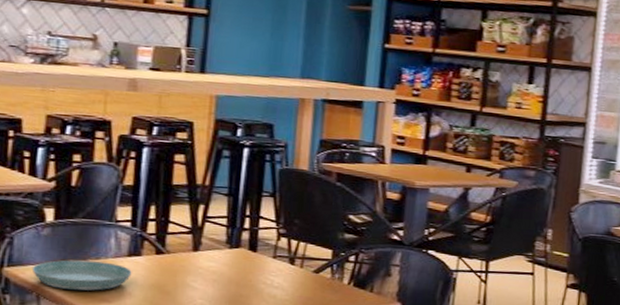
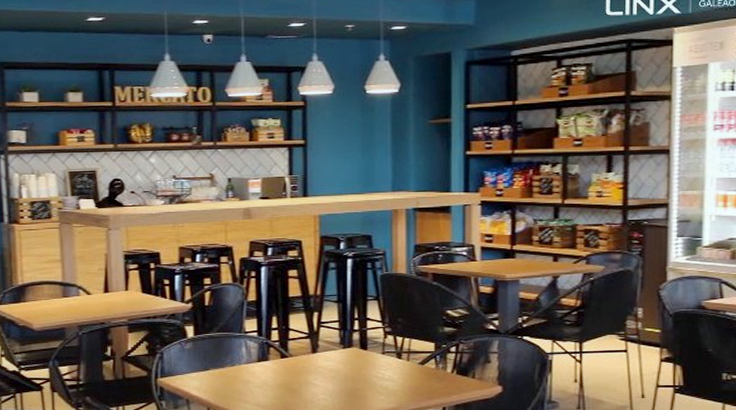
saucer: present [32,260,132,291] -> none [180,368,262,394]

